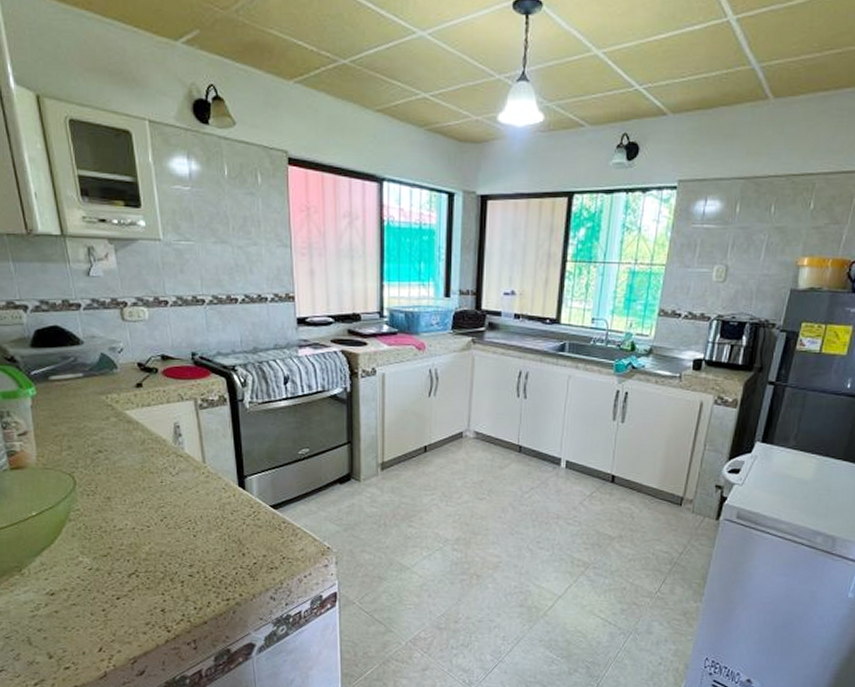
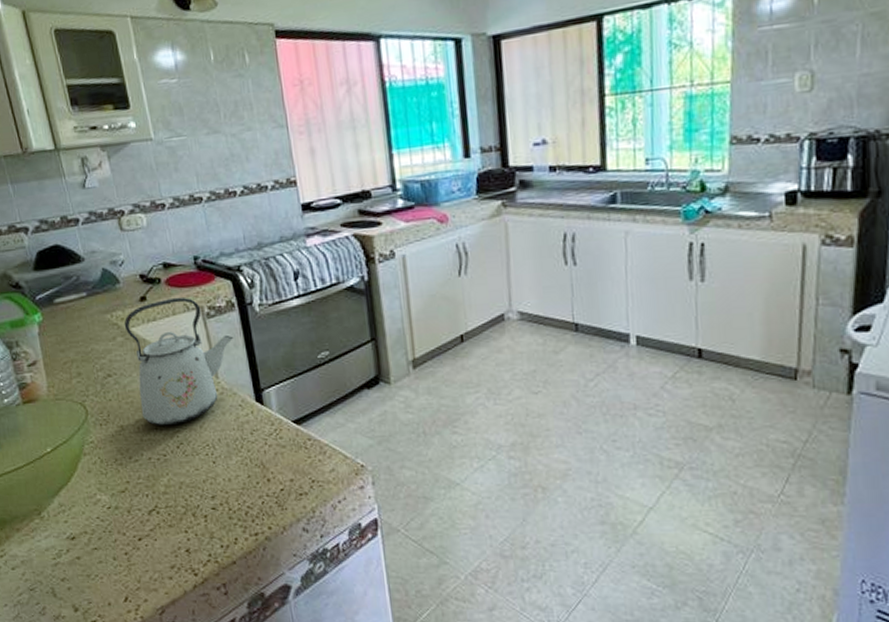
kettle: none [118,387,224,501] -> present [124,297,234,426]

